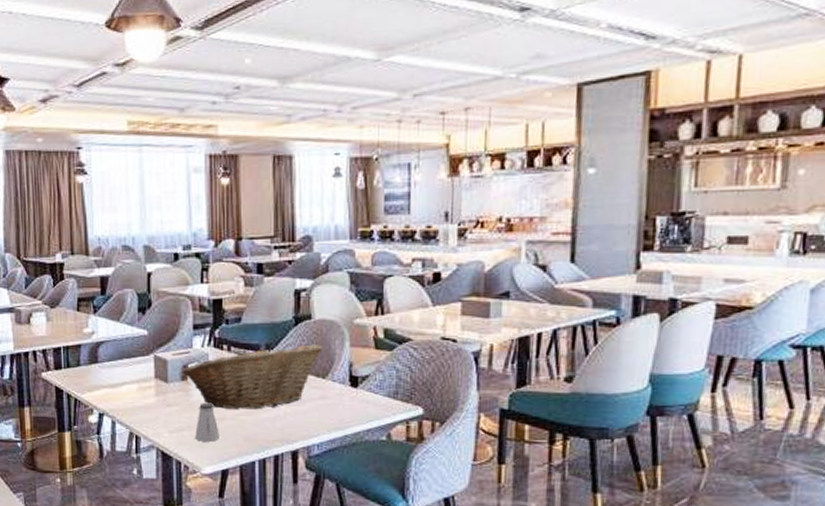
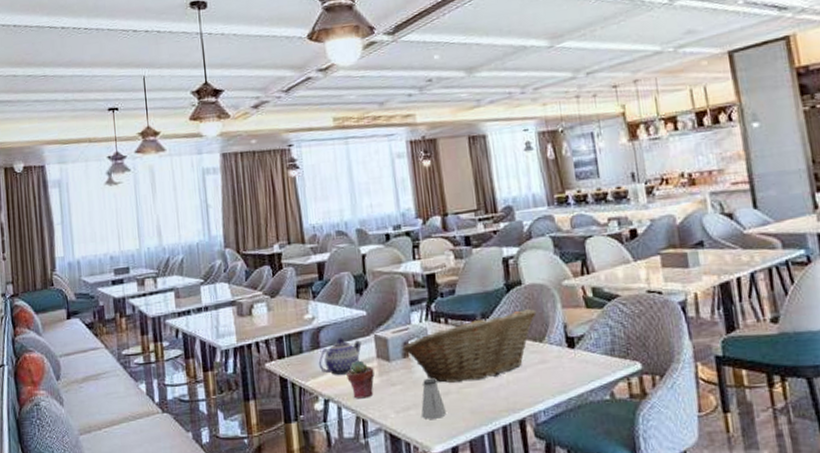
teapot: none [95,354,140,392] -> present [318,337,362,376]
potted succulent: none [123,379,151,416] -> present [346,360,374,399]

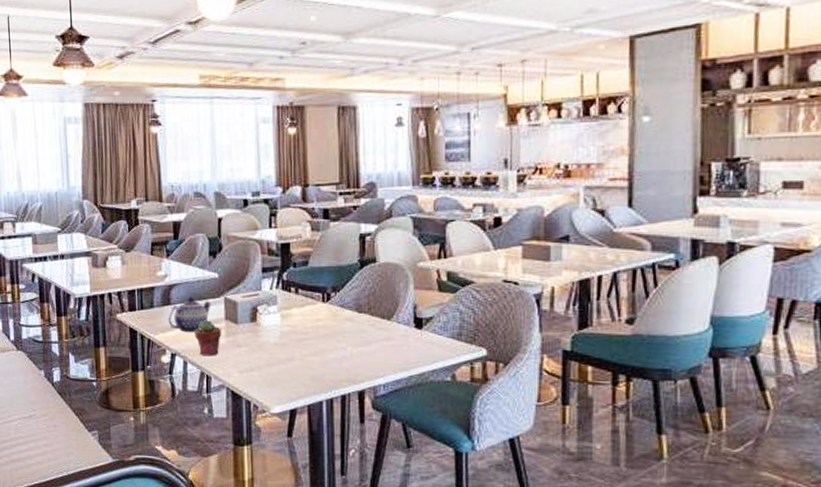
fruit basket: present [404,309,537,383] -> none [252,287,388,350]
saltshaker: present [421,378,446,419] -> none [264,343,288,382]

